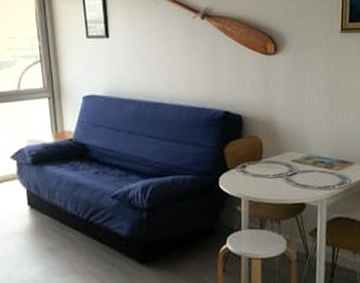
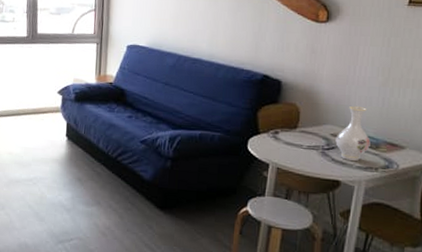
vase: none [296,130,326,183] -> present [335,105,371,162]

